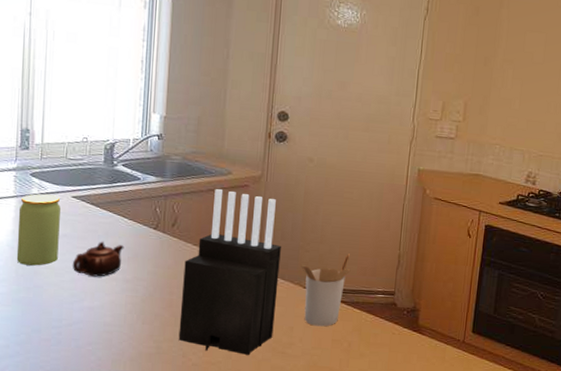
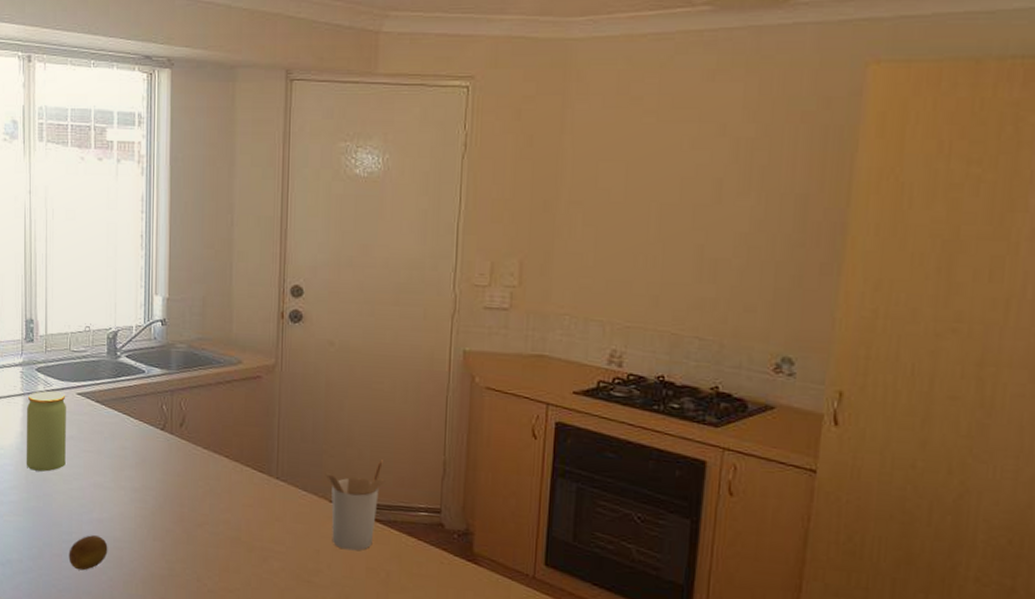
fruit: none [57,321,98,353] -> present [68,535,108,571]
teapot: present [72,241,124,277] -> none [79,444,131,485]
knife block: present [178,189,281,355] -> none [192,382,301,582]

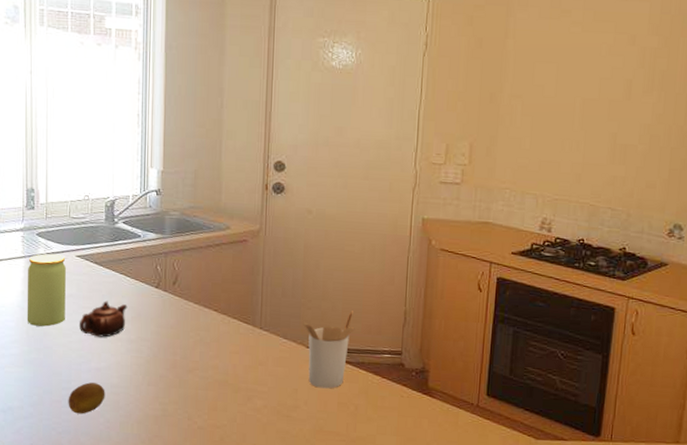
teapot: none [79,444,131,485] -> present [78,300,128,337]

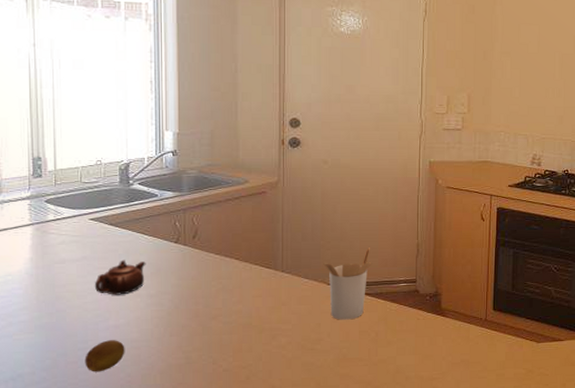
jar: present [26,254,66,327] -> none [35,219,79,291]

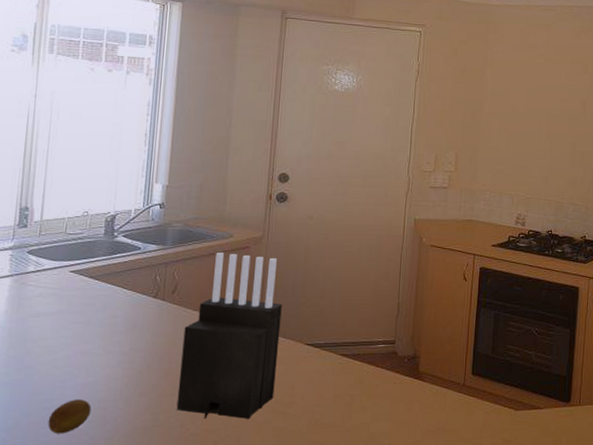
teapot: present [94,259,146,295] -> none [66,314,122,351]
knife block: none [207,198,303,357] -> present [176,253,282,420]
utensil holder: present [323,247,372,320] -> none [302,306,351,382]

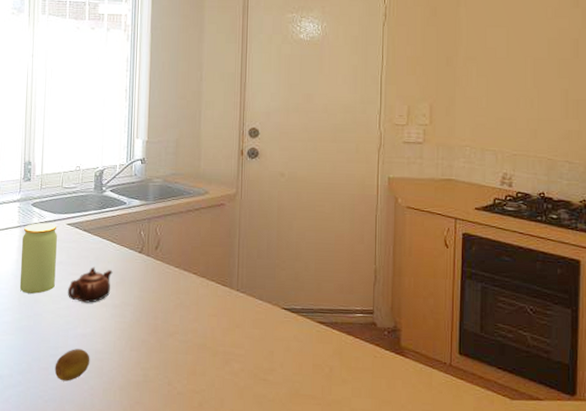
jar: none [7,271,57,346] -> present [19,223,57,294]
teapot: none [66,314,122,351] -> present [67,267,113,303]
knife block: present [176,253,282,420] -> none [164,209,258,382]

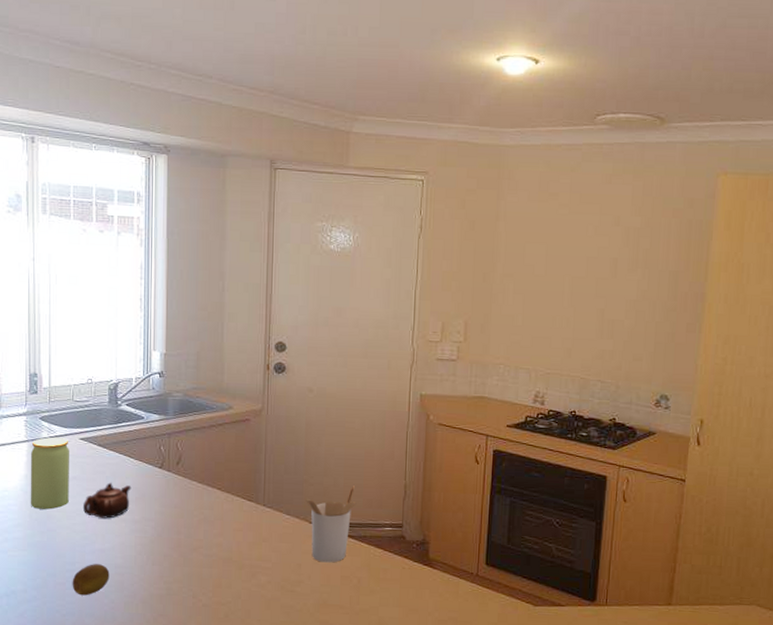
utensil holder: none [278,270,327,350] -> present [306,486,356,563]

